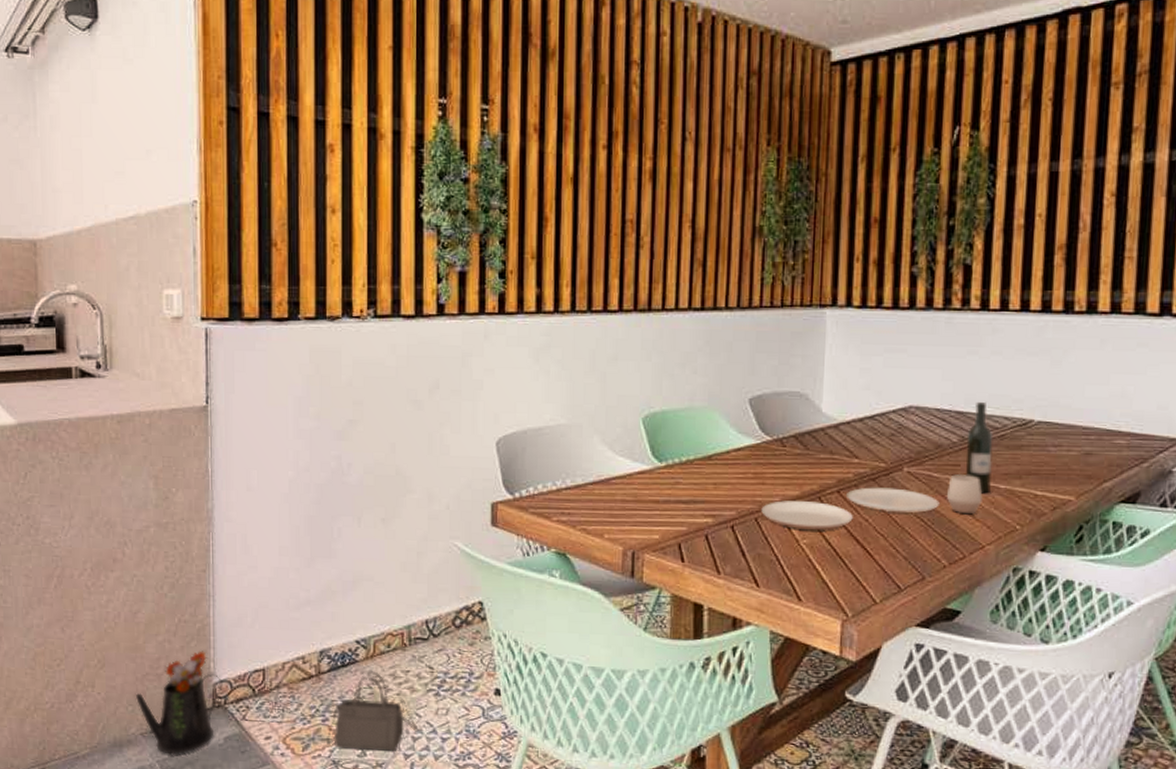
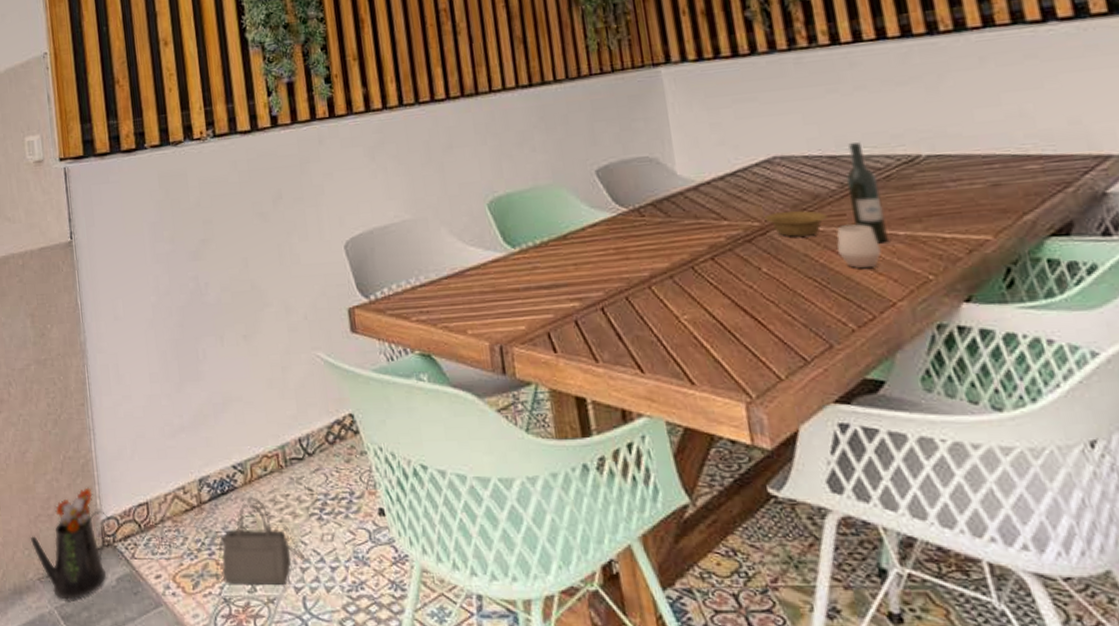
plate: present [761,500,853,531] -> none [630,272,735,305]
plate: present [847,487,940,513] -> none [722,247,832,275]
bowl: none [890,457,945,481] -> present [764,210,828,237]

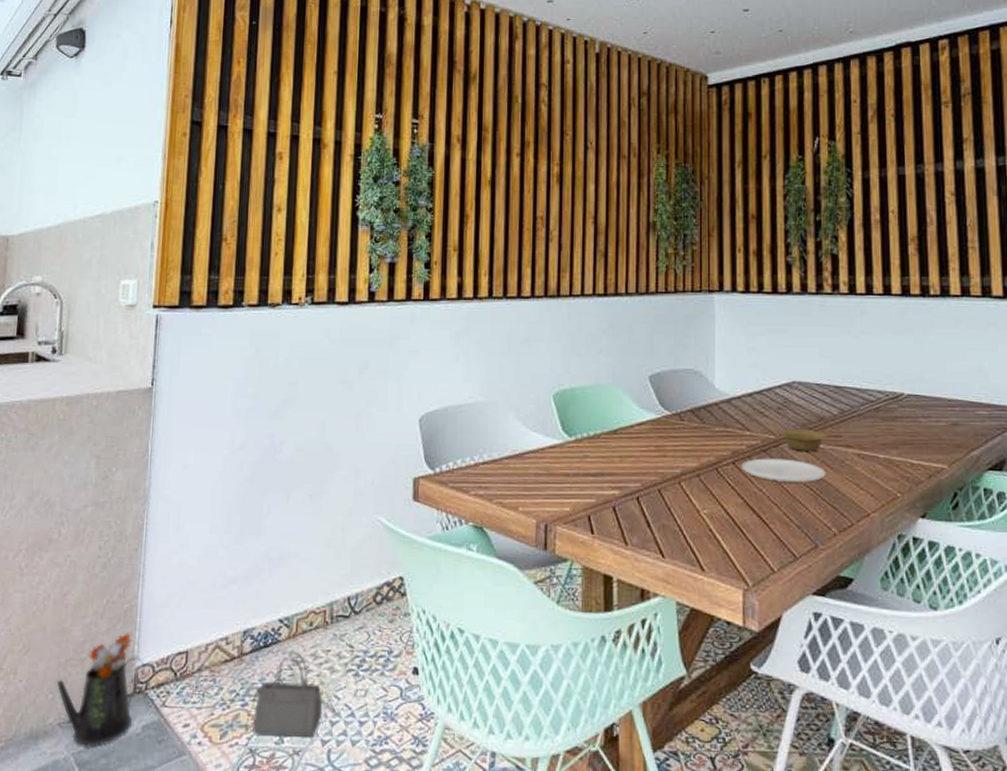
plate: none [722,247,832,275] -> present [741,458,826,482]
cup: present [837,224,882,269] -> none [831,445,865,483]
wine bottle: present [845,142,888,244] -> none [846,377,872,463]

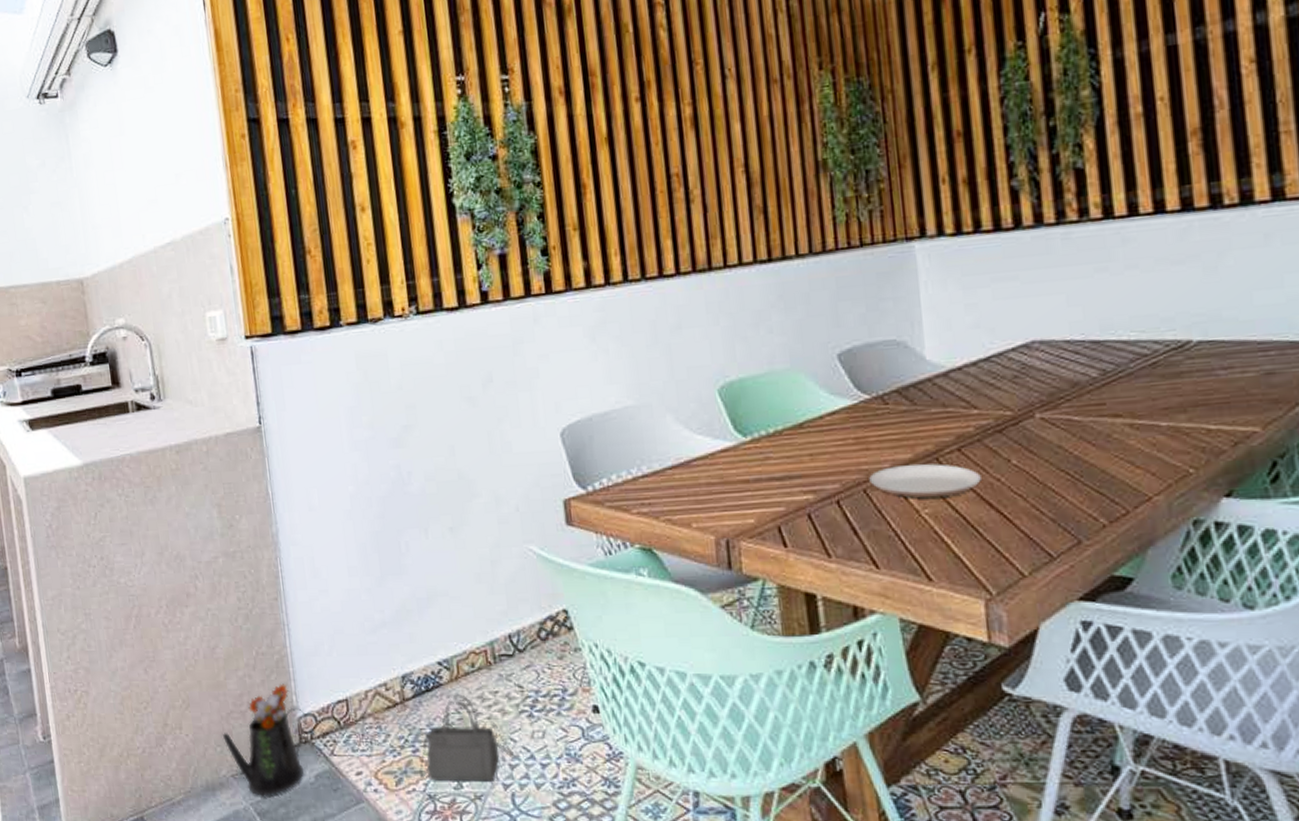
plate: none [664,472,748,501] -> present [869,464,981,498]
plate: present [741,458,826,482] -> none [969,438,1087,468]
bowl: present [779,429,828,451] -> none [1017,399,1086,427]

